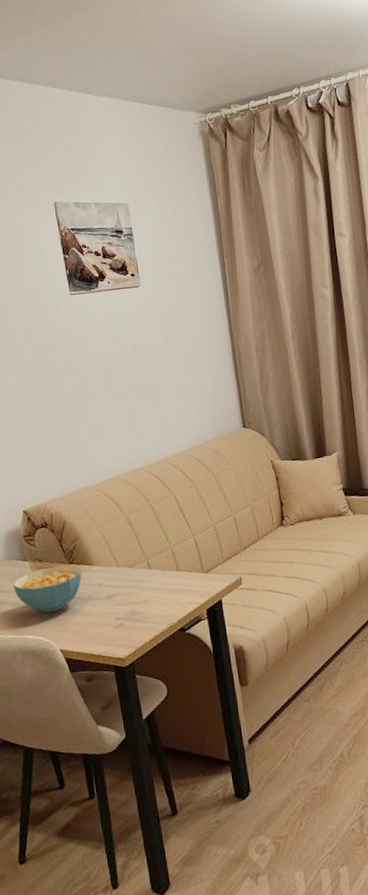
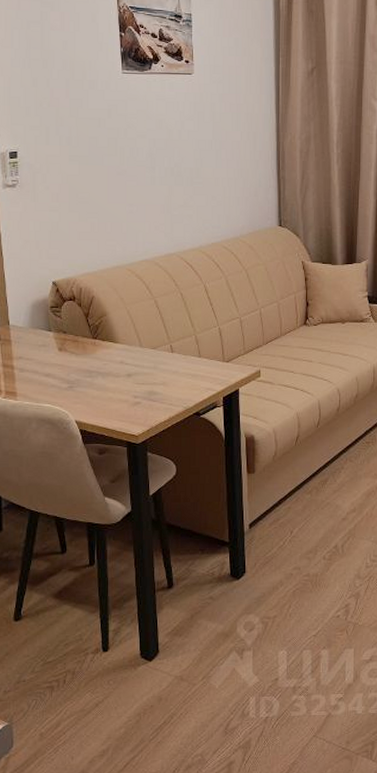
cereal bowl: present [13,565,82,613] -> none [35,340,105,384]

